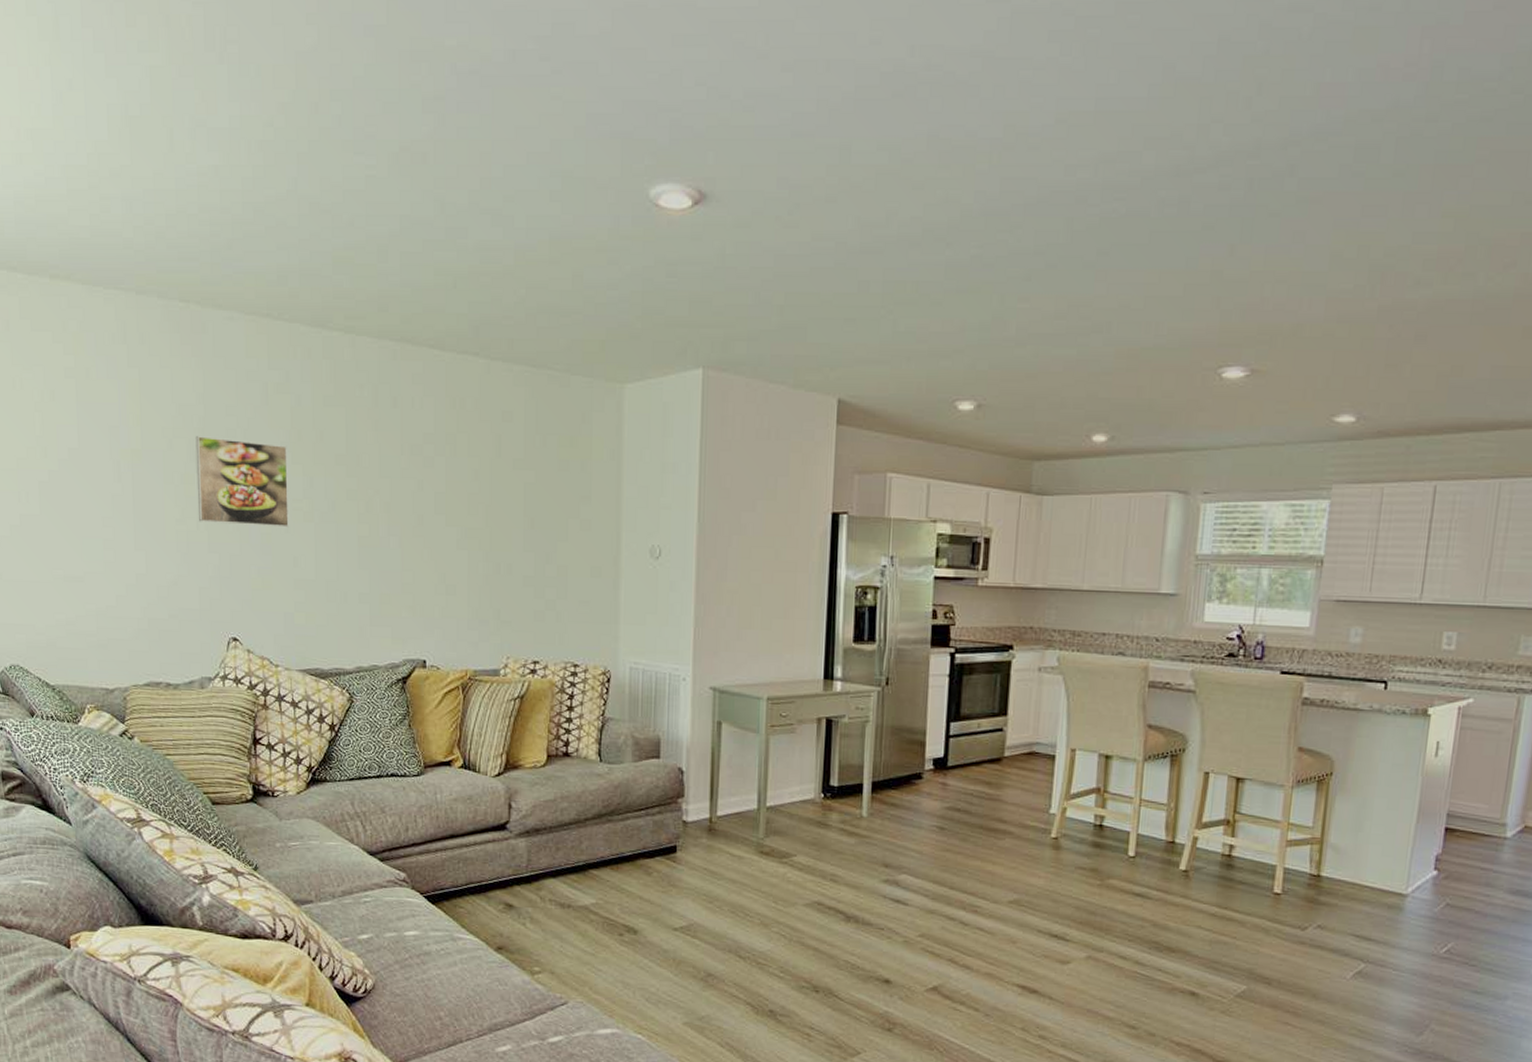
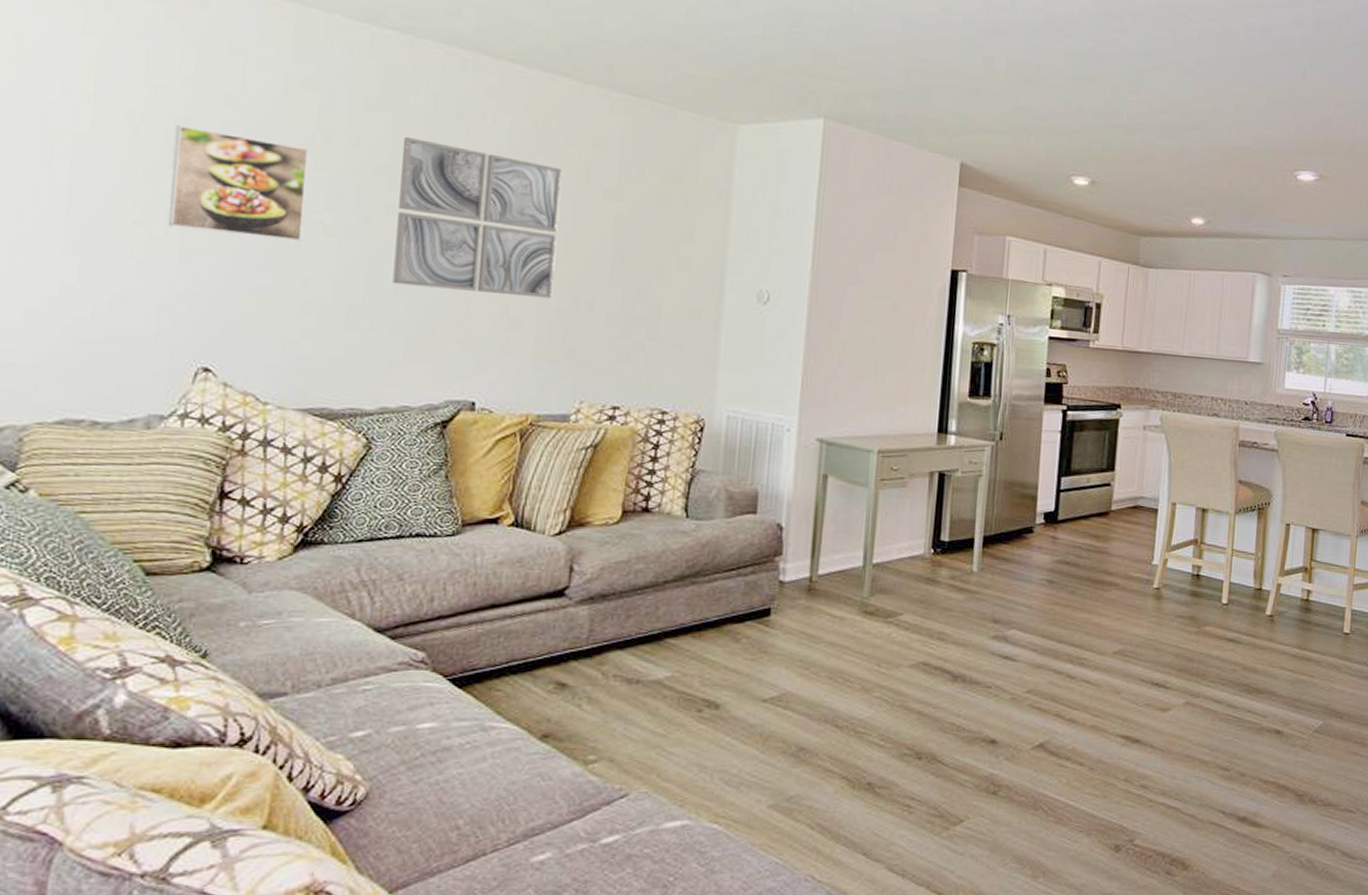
wall art: none [354,428,479,565] -> present [392,137,561,299]

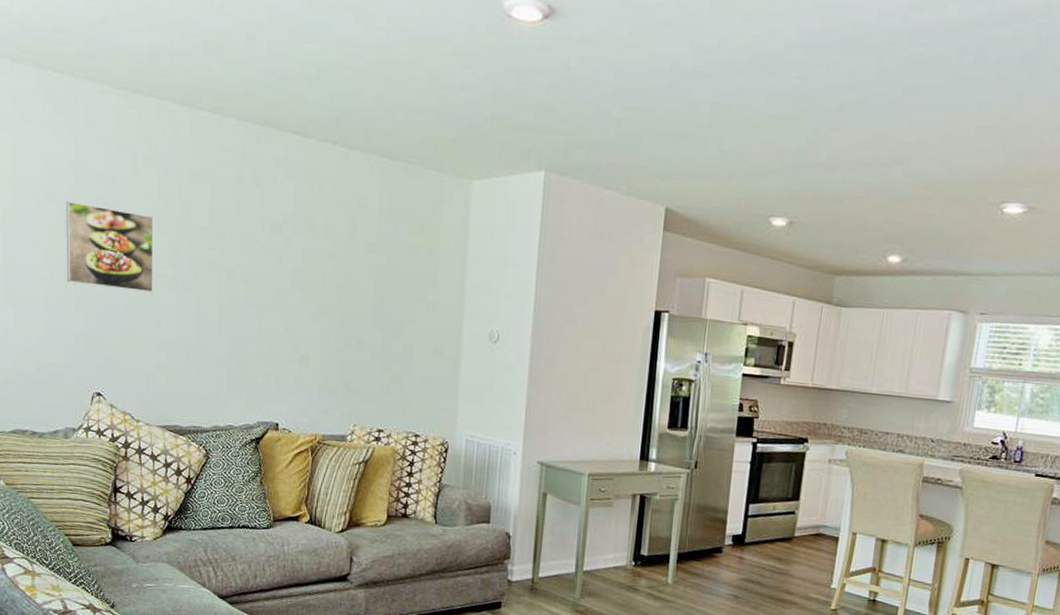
wall art: present [392,137,561,299] -> none [217,204,334,339]

